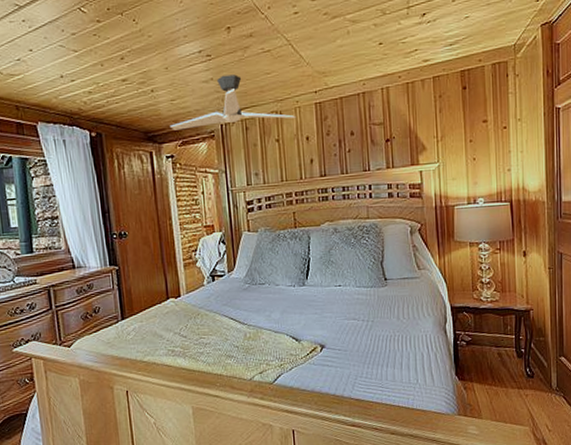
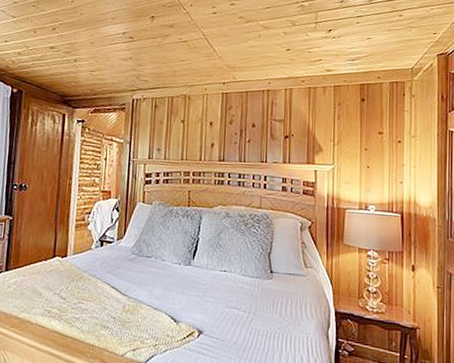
ceiling fan: present [170,74,296,131] -> none [86,56,203,103]

